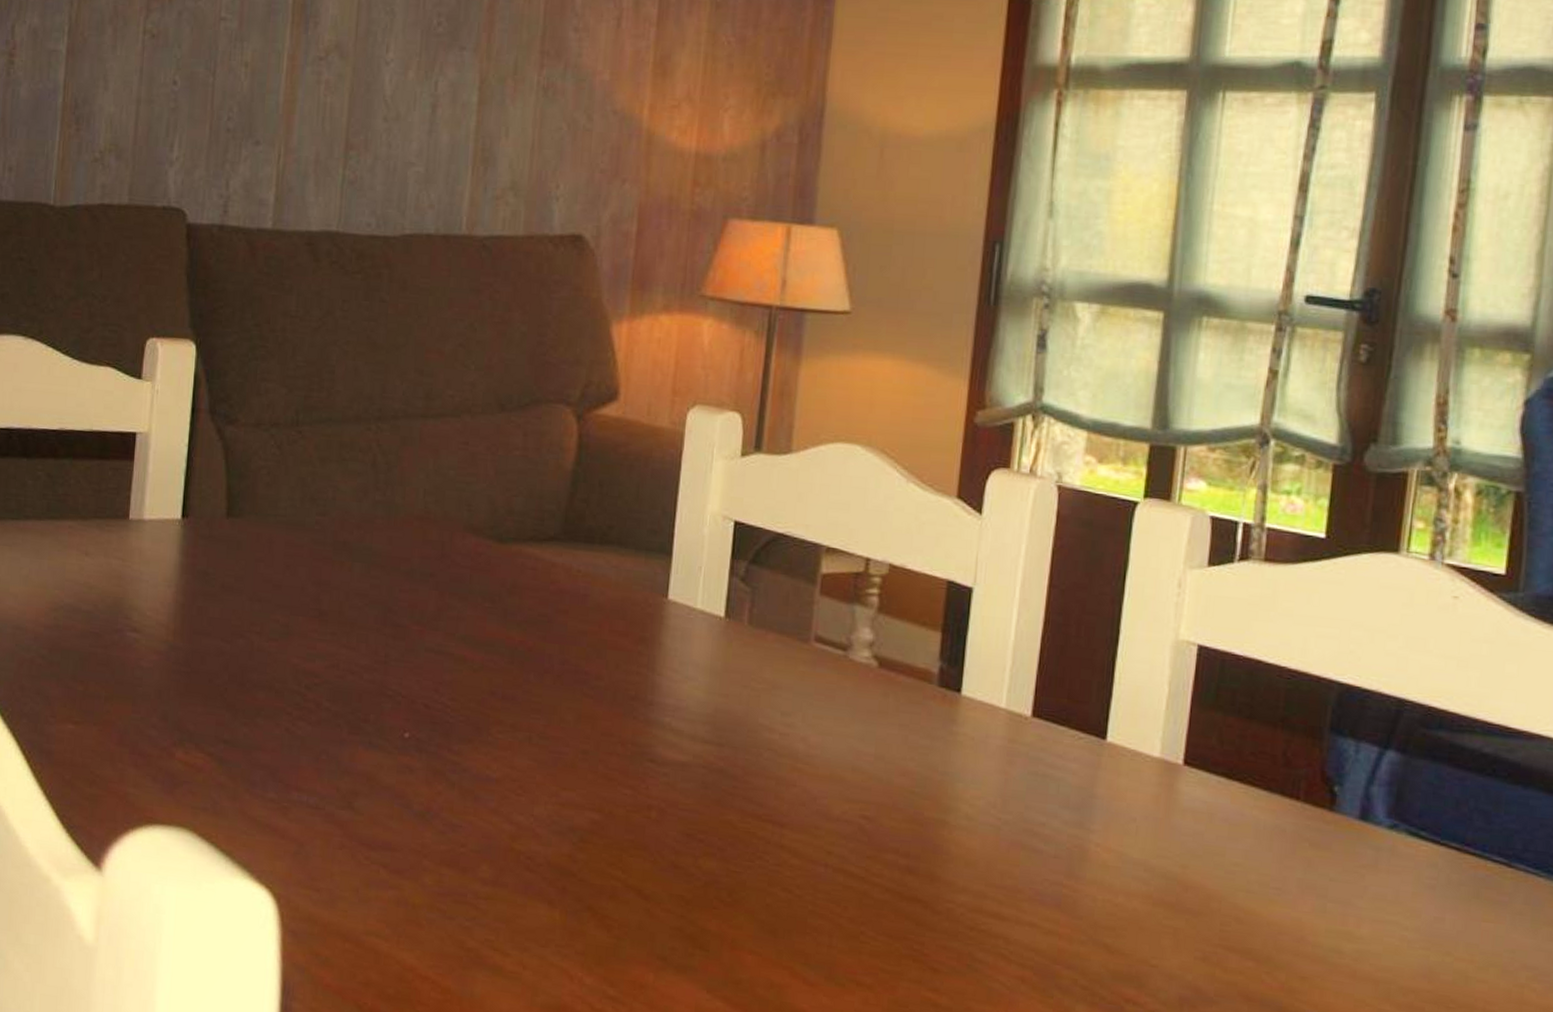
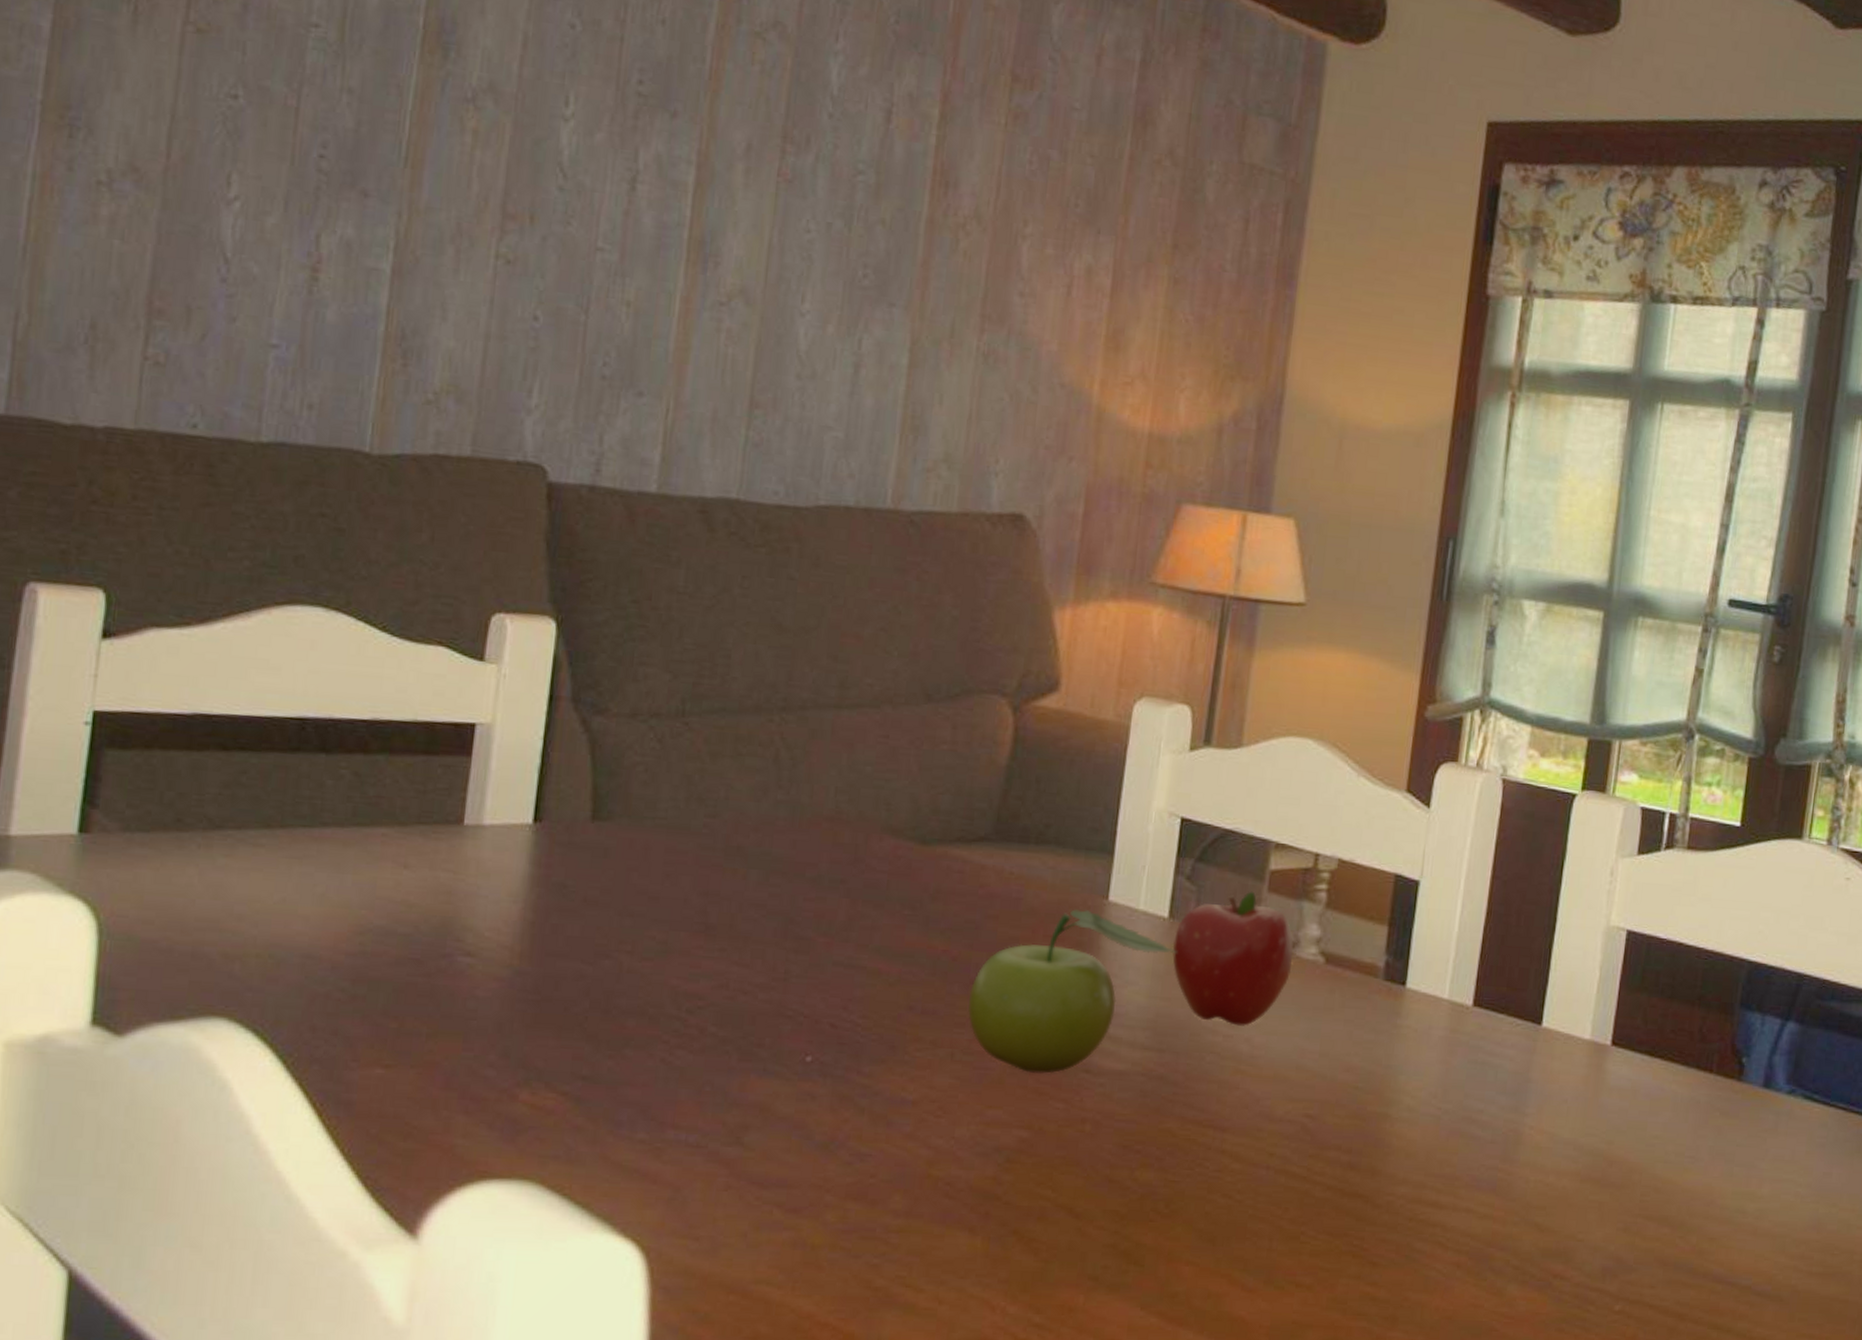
fruit: none [543,606,734,761] -> present [968,909,1177,1074]
fruit: none [729,594,846,726] -> present [1172,891,1294,1026]

